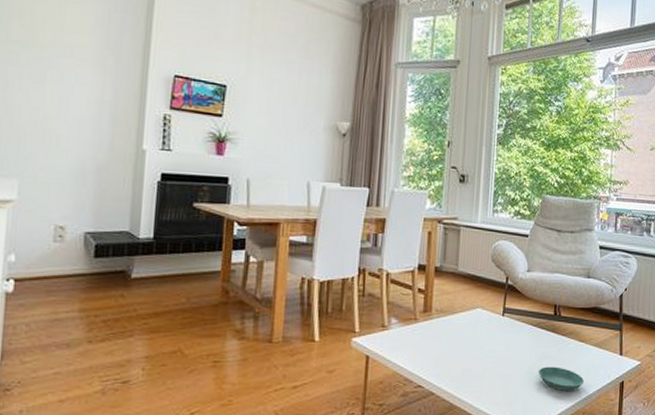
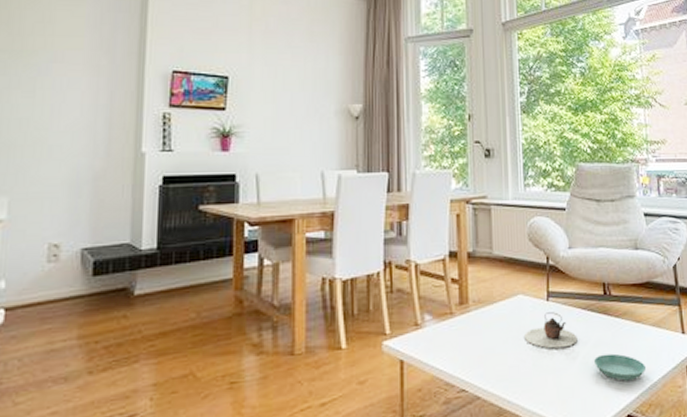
teapot: none [479,326,526,358] -> present [525,312,578,349]

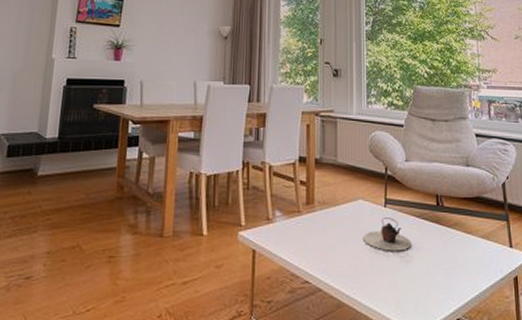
saucer: present [593,353,646,381] -> none [425,260,475,287]

